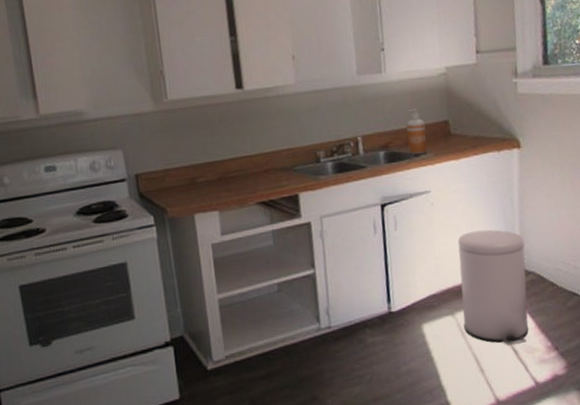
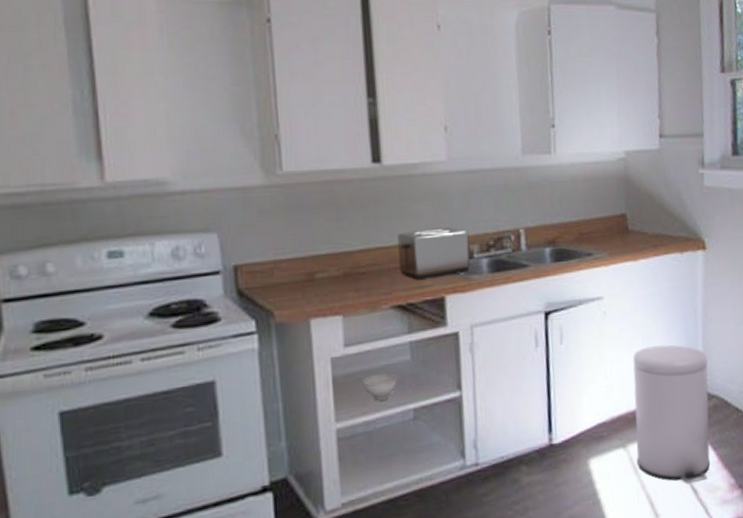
bowl: none [237,255,264,277] -> present [363,373,398,401]
toaster: none [258,138,318,181] -> present [397,227,470,280]
soap dispenser: present [406,108,427,155] -> none [577,197,601,253]

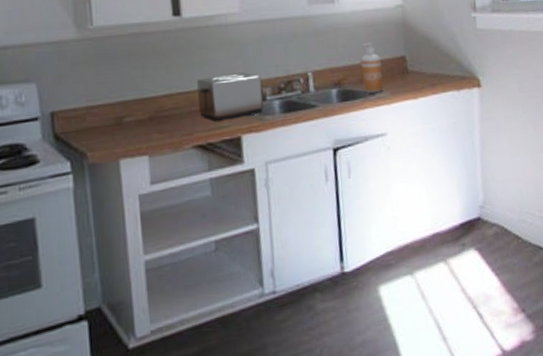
bowl: present [363,373,398,401] -> none [168,208,201,234]
soap dispenser: none [577,197,601,253] -> present [360,42,383,93]
pedal bin: present [632,344,711,483] -> none [416,176,494,308]

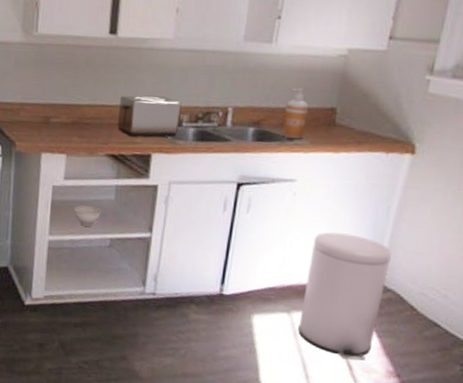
bowl: none [168,208,201,234] -> present [74,205,102,227]
pedal bin: none [416,176,494,308] -> present [298,232,391,361]

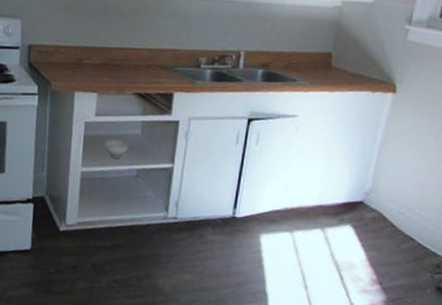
toaster: present [117,95,182,138] -> none [143,39,200,78]
soap dispenser: present [281,88,308,139] -> none [286,35,309,80]
pedal bin: present [298,232,391,361] -> none [299,161,376,271]

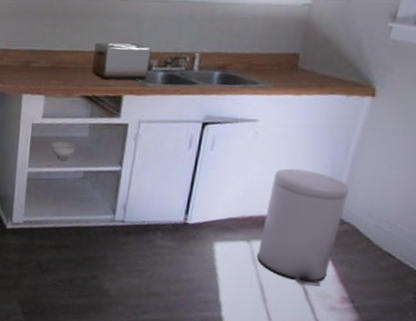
toaster: none [143,39,200,78] -> present [91,42,152,81]
pedal bin: none [299,161,376,271] -> present [257,168,349,287]

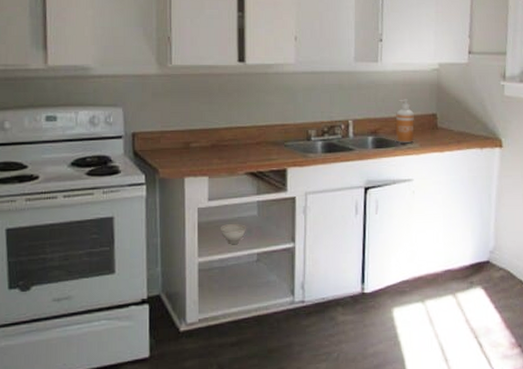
toaster: present [91,42,152,81] -> none [253,115,309,154]
soap dispenser: none [246,35,272,83] -> present [395,99,414,144]
pedal bin: present [257,168,349,287] -> none [433,223,498,337]

